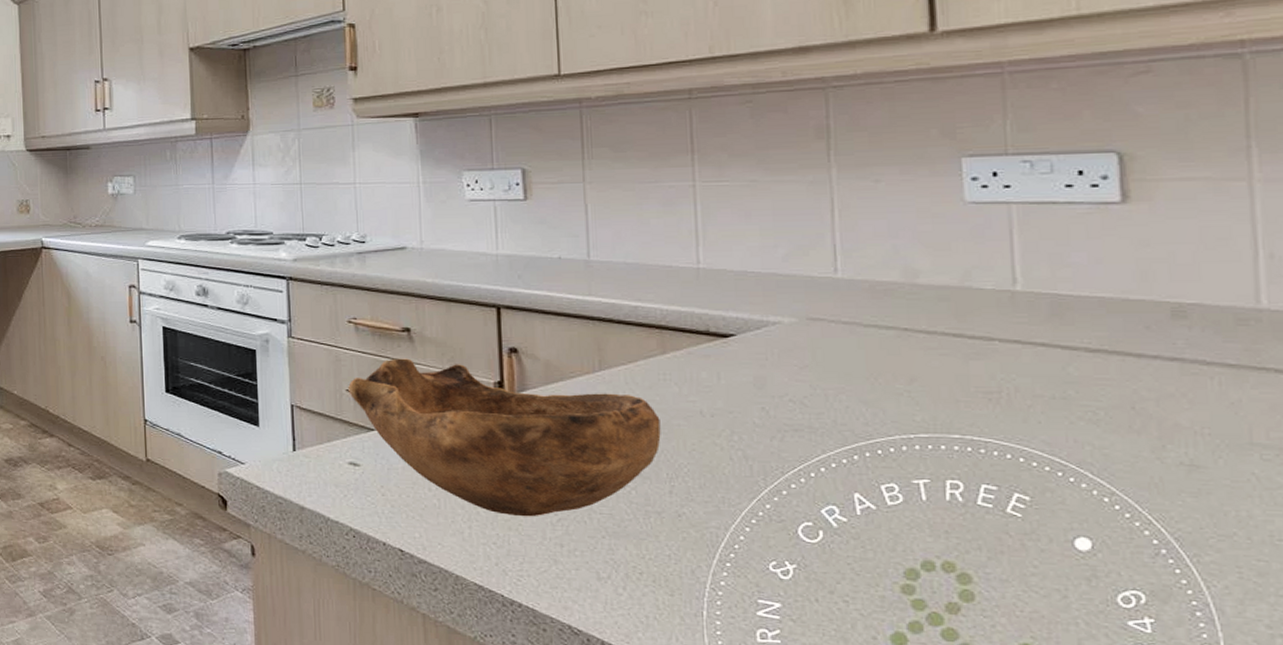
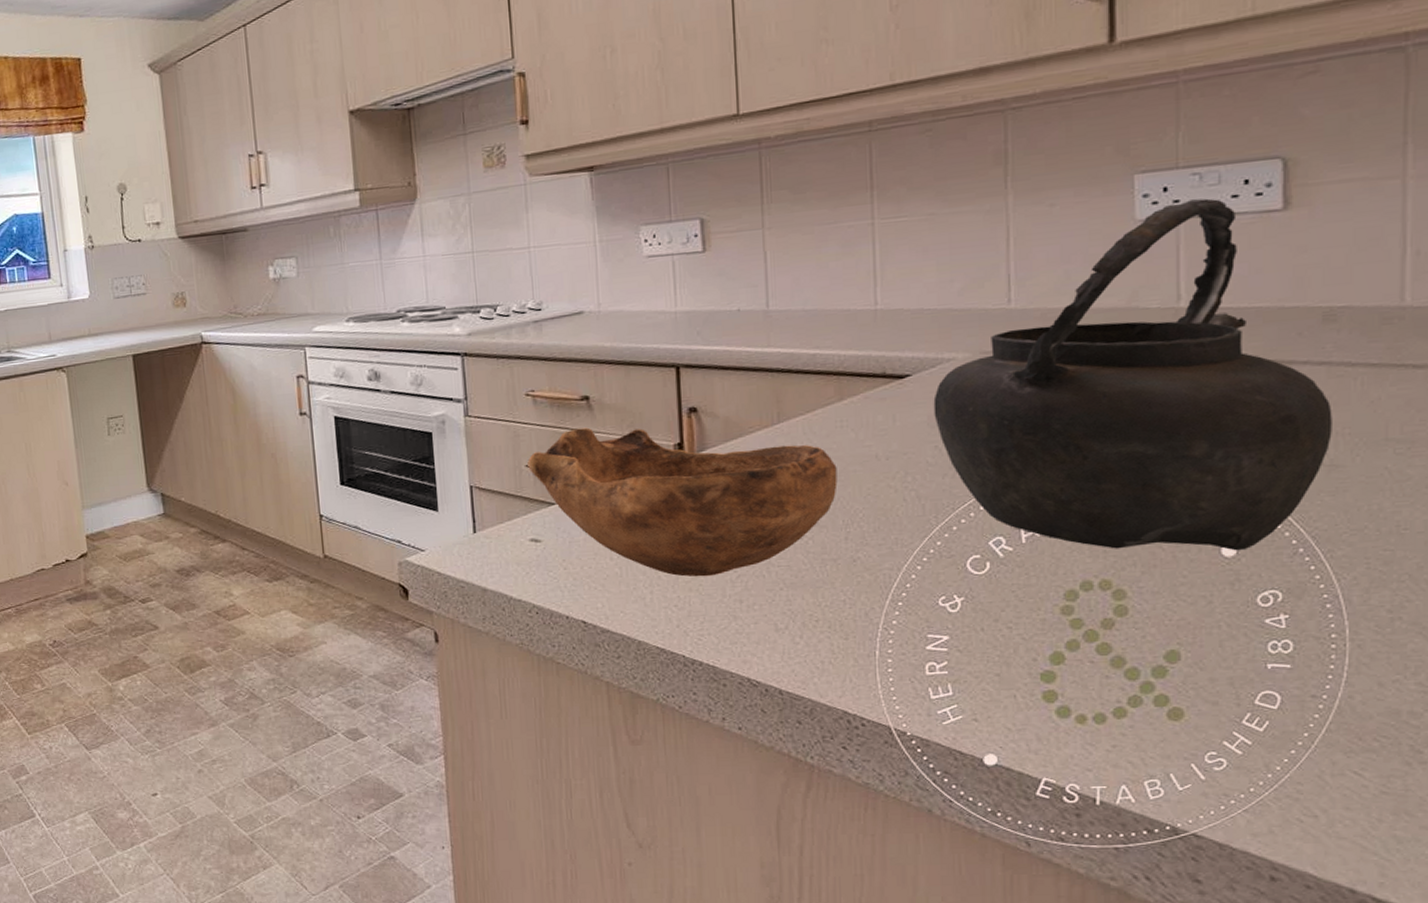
kettle: none [759,186,1190,546] -> present [933,198,1332,551]

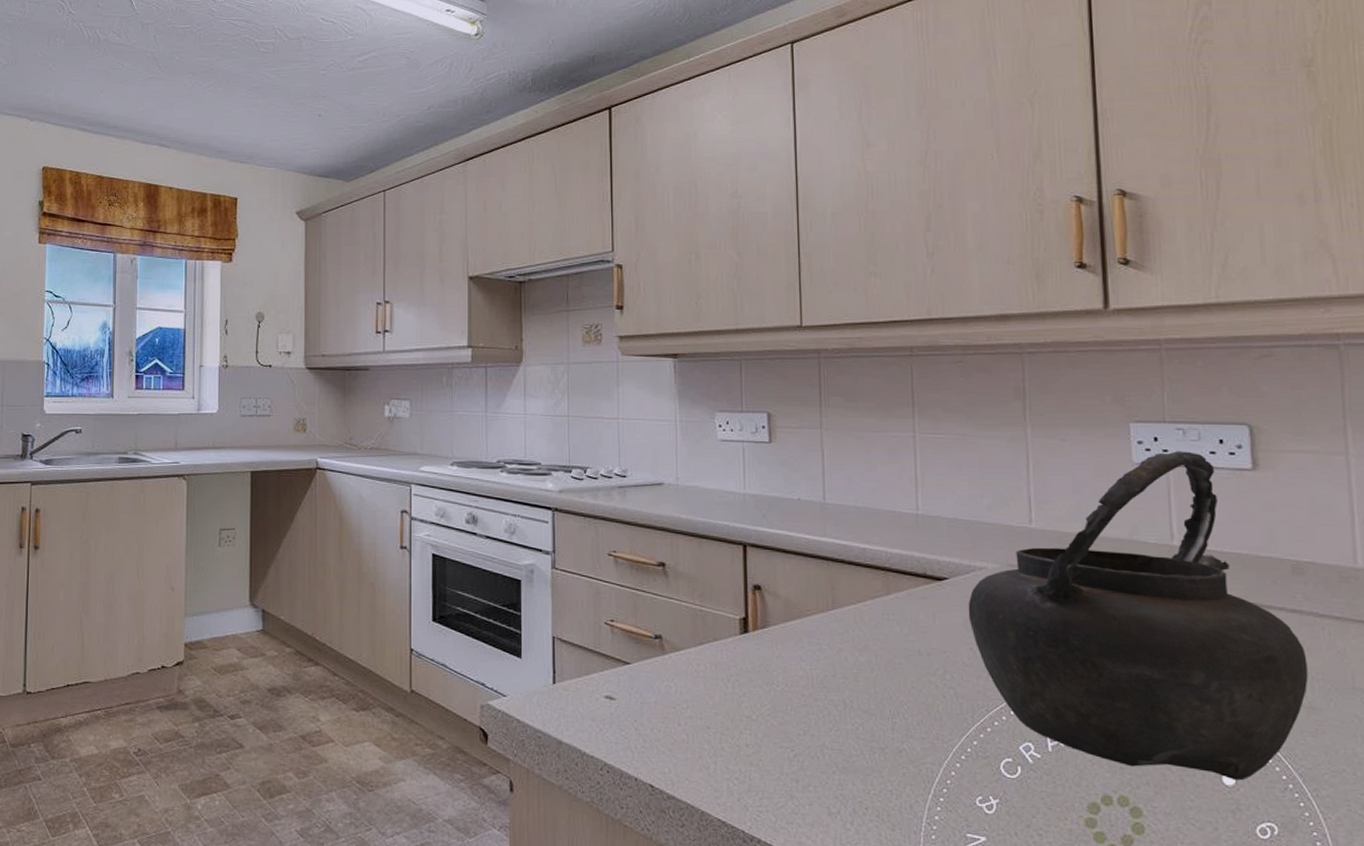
bowl: present [527,427,838,577] -> none [607,592,885,753]

